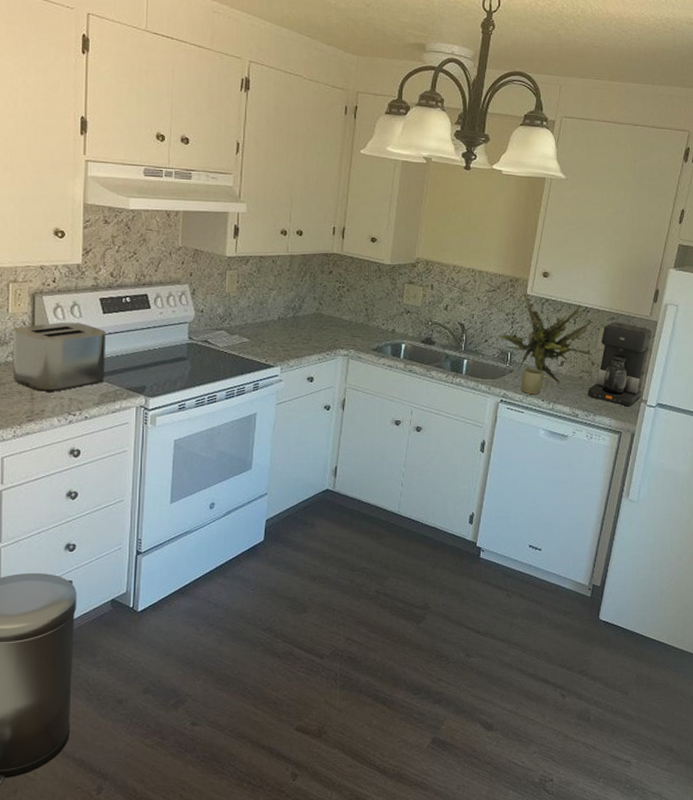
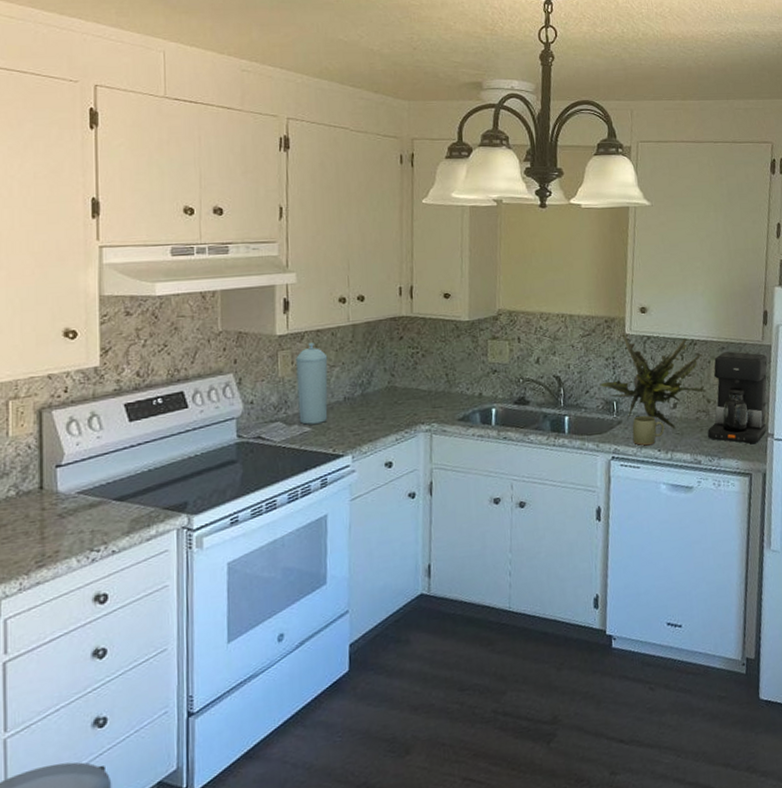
toaster: present [12,322,107,393] -> none [15,436,135,528]
canister: none [240,266,268,336] -> present [296,343,328,425]

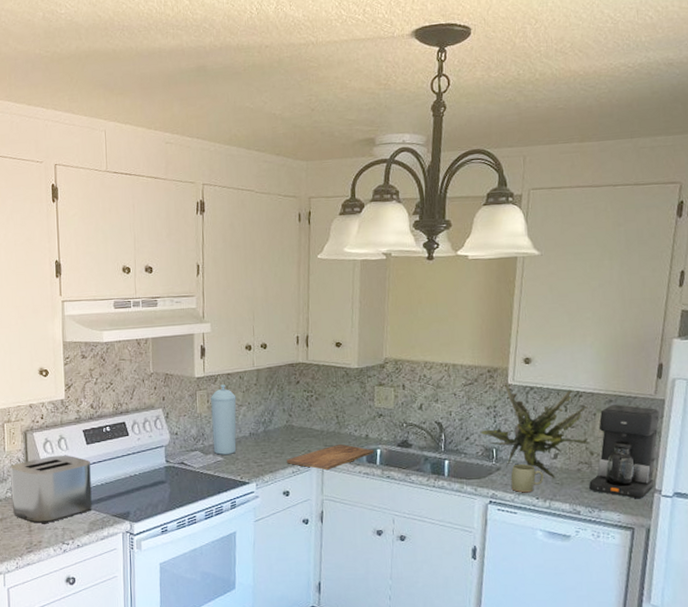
toaster: none [15,436,135,528] -> present [10,455,92,524]
cutting board: none [389,405,489,436] -> present [287,444,375,471]

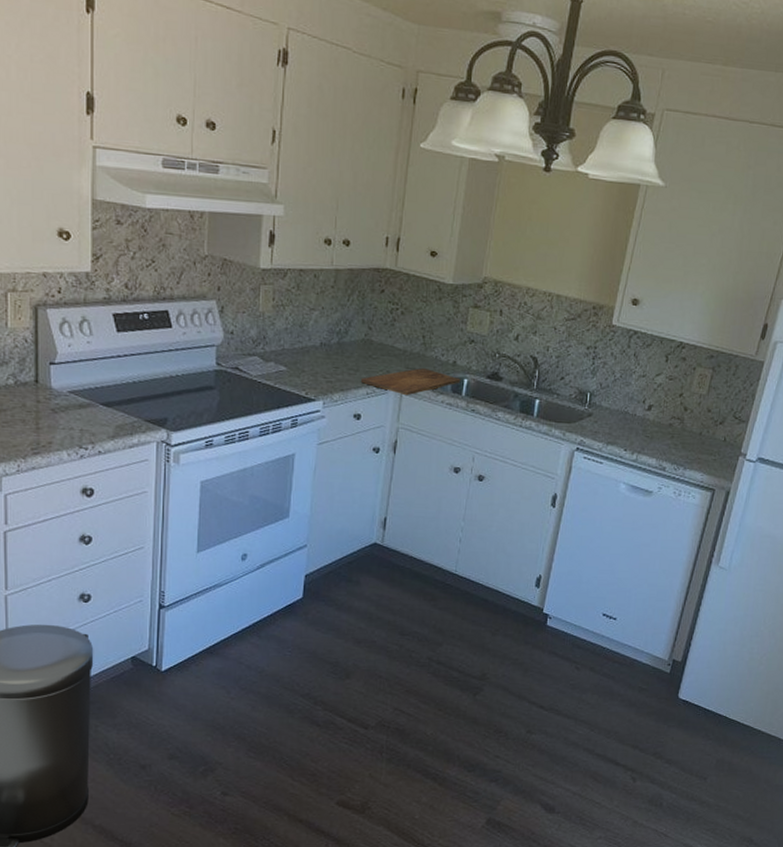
toaster: present [10,455,92,524] -> none [14,340,122,423]
canister: present [211,384,237,455] -> none [276,281,308,365]
plant: present [480,381,589,478] -> none [576,321,689,430]
mug: present [510,463,544,493] -> none [600,411,635,443]
coffee maker: present [589,404,659,499] -> none [678,361,757,461]

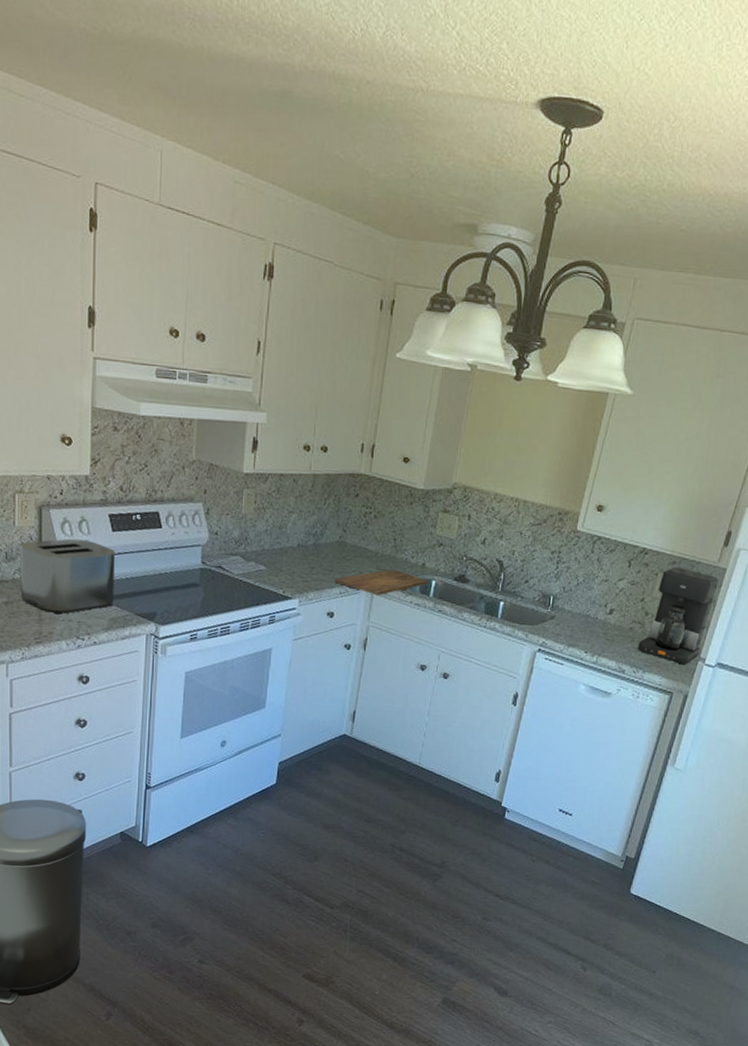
toaster: none [14,340,122,423] -> present [20,538,116,615]
coffee maker: none [678,361,757,461] -> present [638,567,719,665]

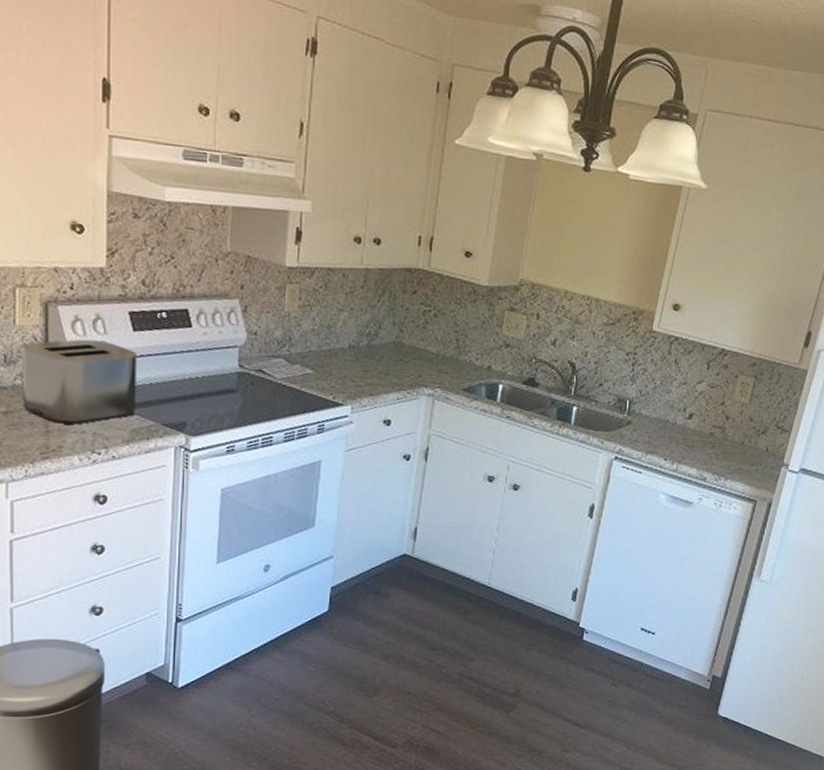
cutting board: present [335,569,429,596] -> none [392,373,496,402]
coffee maker: present [638,567,719,665] -> none [719,369,800,471]

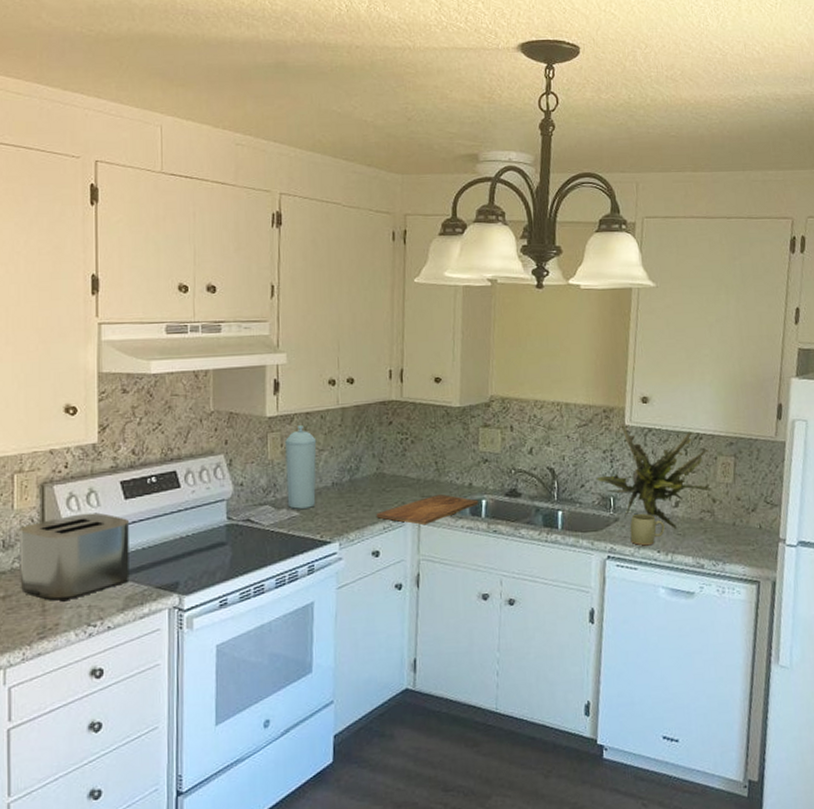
canister: none [302,281,337,368] -> present [285,425,317,509]
cutting board: none [392,373,496,402] -> present [377,494,479,526]
plant: none [615,327,731,440] -> present [596,422,711,529]
mug: none [640,419,675,452] -> present [629,513,665,546]

